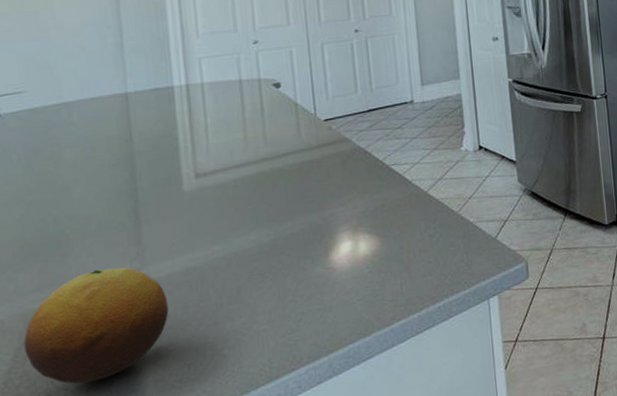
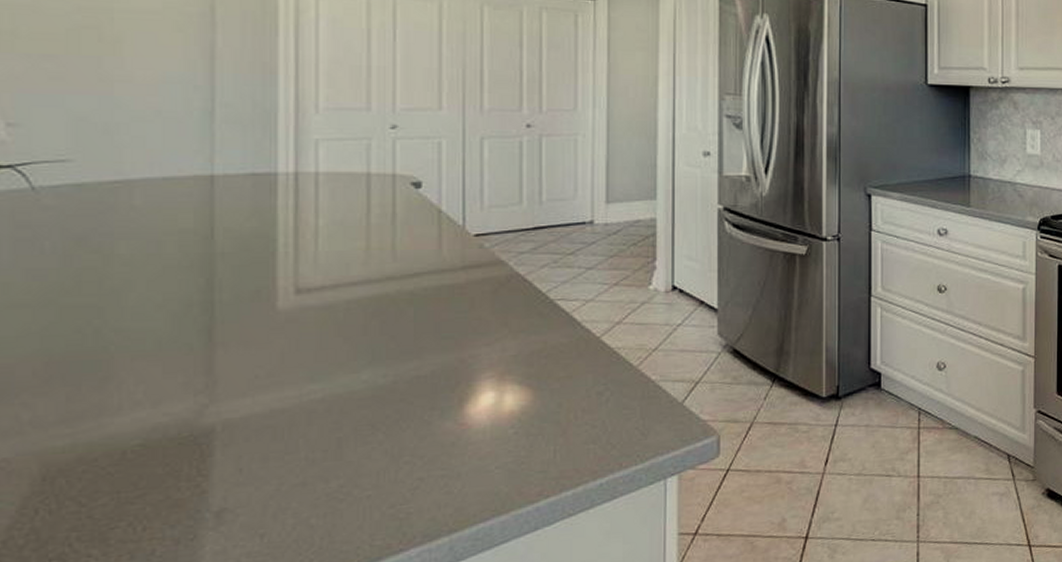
fruit: present [24,267,169,384] -> none [36,401,241,550]

